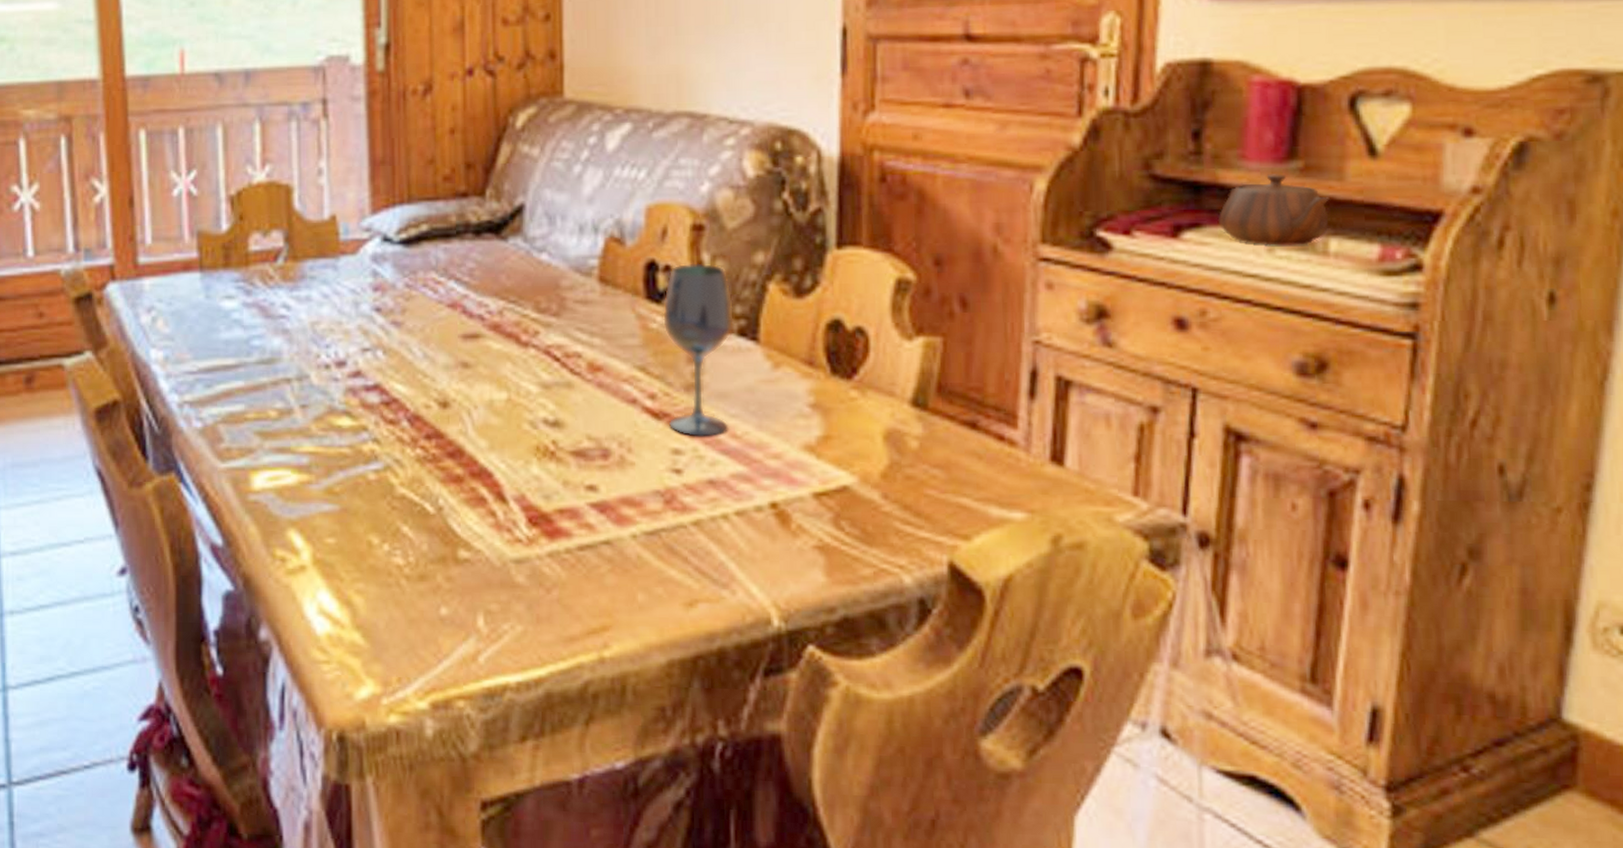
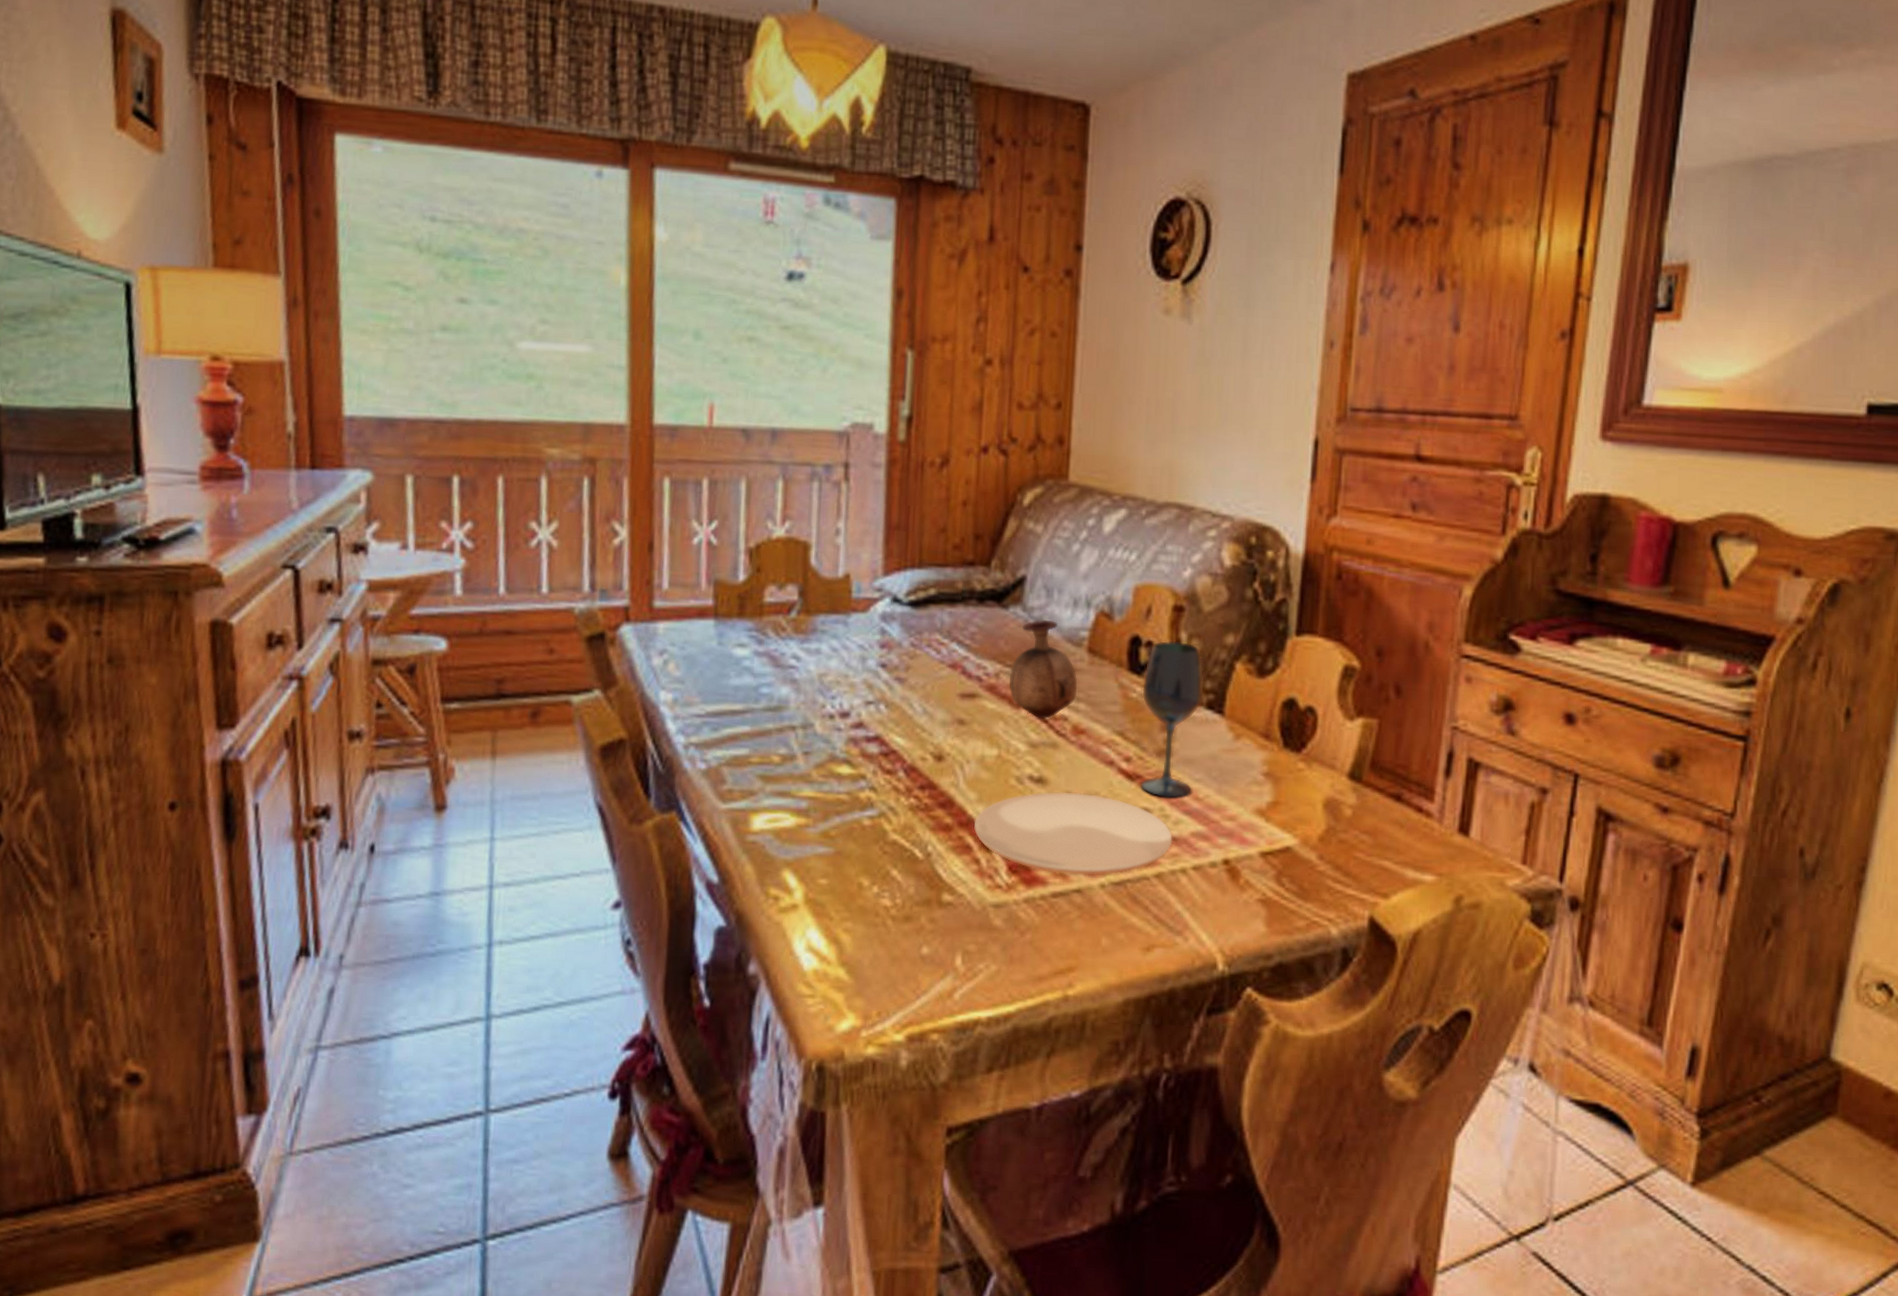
plate: none [487,435,710,525] -> present [974,791,1173,875]
vase: none [514,249,591,358] -> present [1008,619,1078,719]
teapot: present [1219,174,1331,246] -> none [1605,596,1692,658]

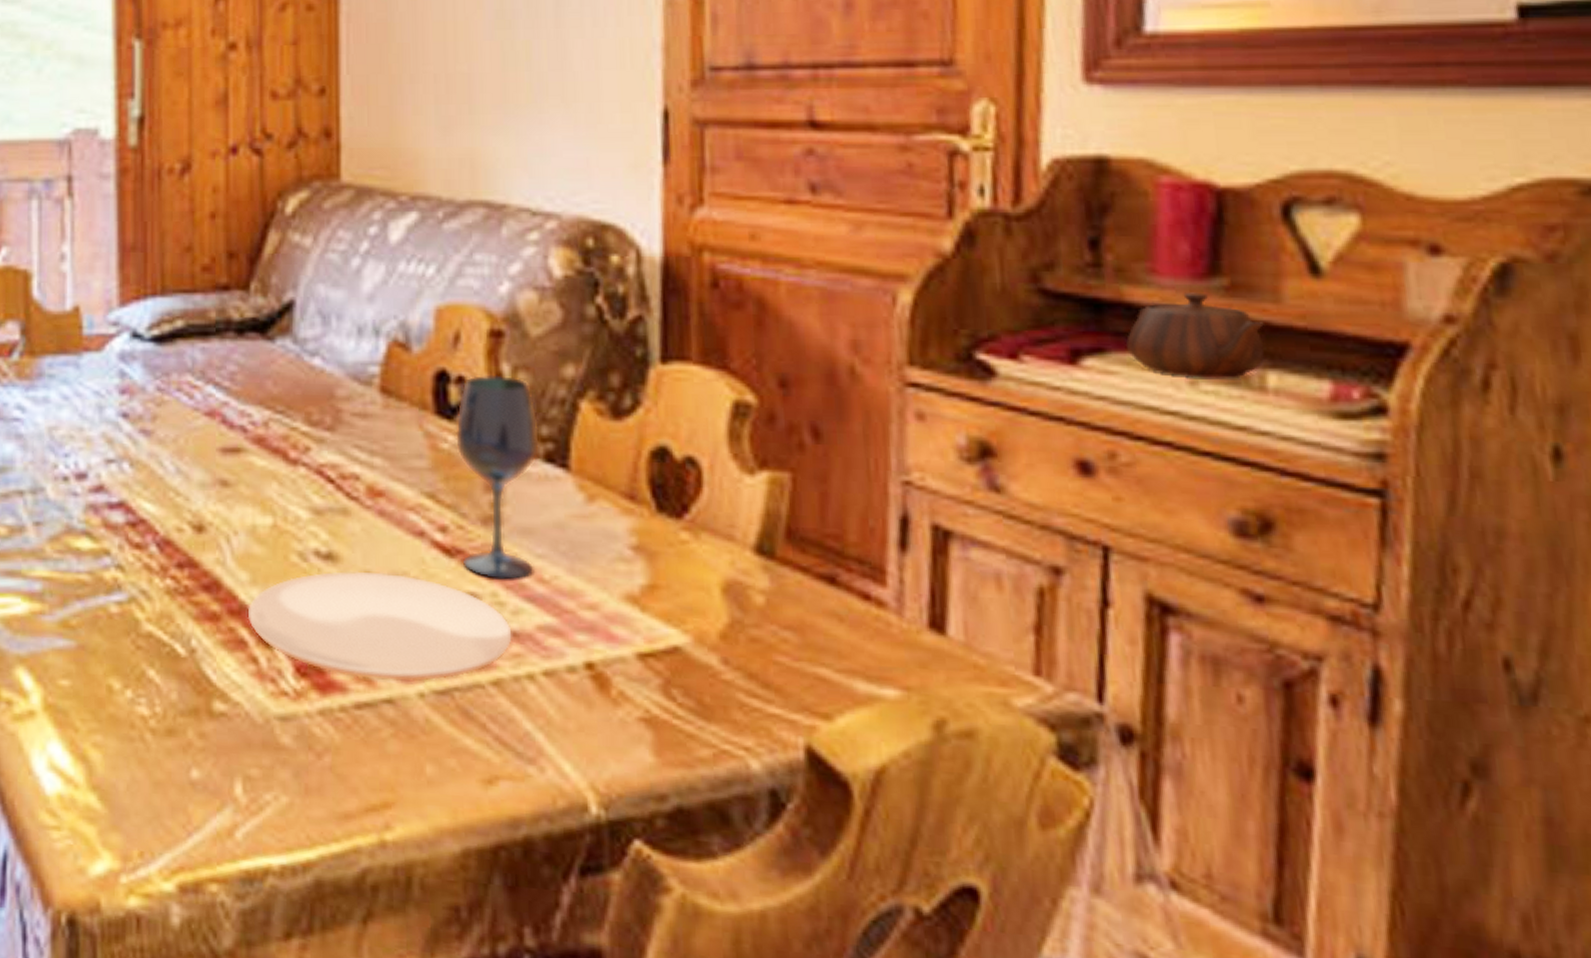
vase: present [1008,619,1078,719] -> none [281,353,370,479]
teapot: none [1605,596,1692,658] -> present [1126,292,1266,378]

